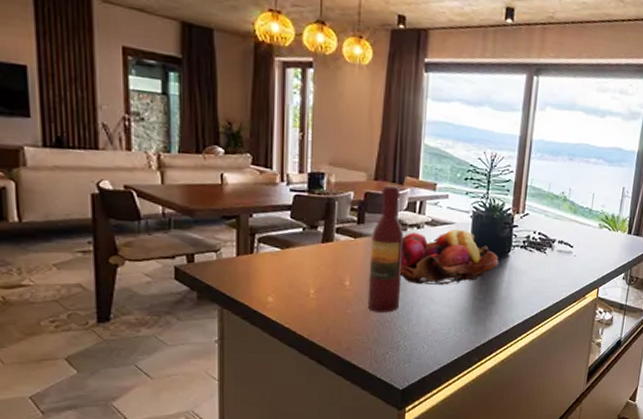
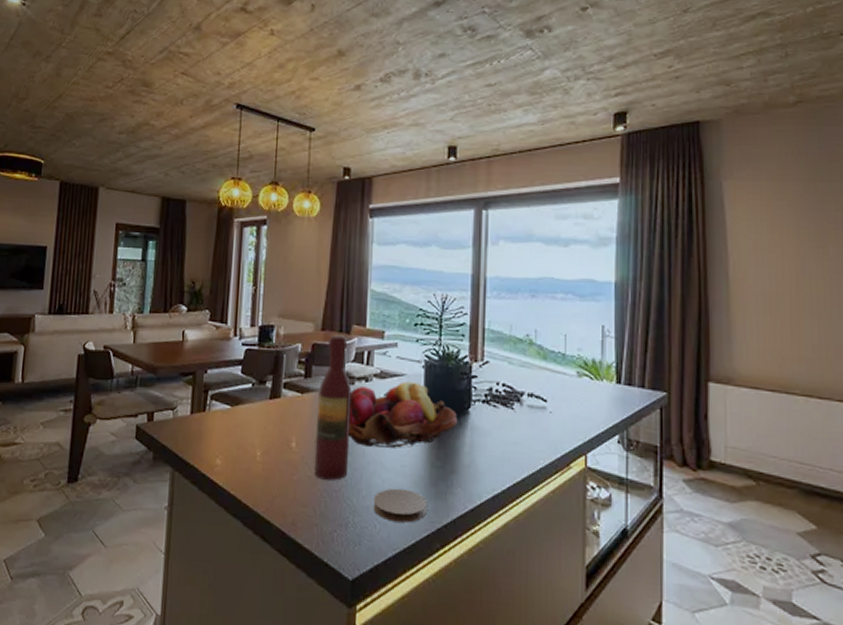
coaster: none [422,317,469,344] -> present [373,488,427,523]

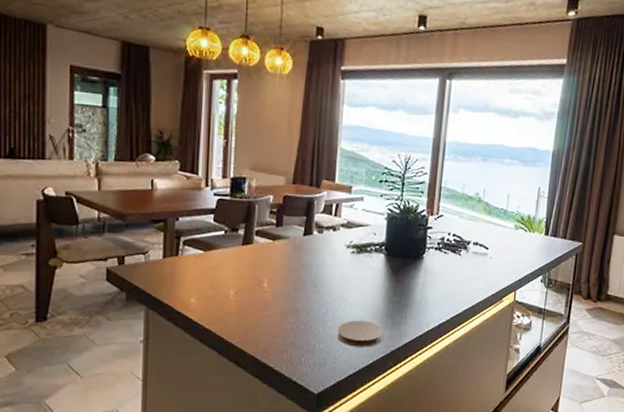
wine bottle: present [314,335,352,480] -> none [284,188,321,315]
fruit basket: present [348,381,458,448] -> none [316,231,414,287]

